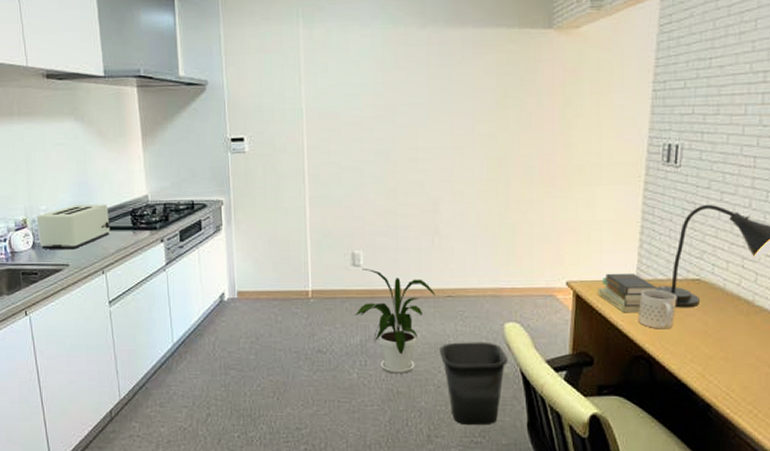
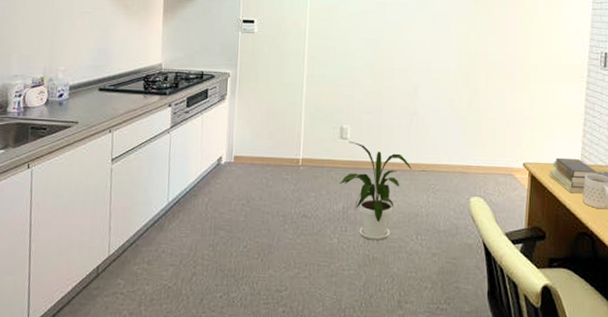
toaster: present [36,204,111,250] -> none [53,67,124,109]
waste bin: present [440,342,508,424] -> none [413,213,472,292]

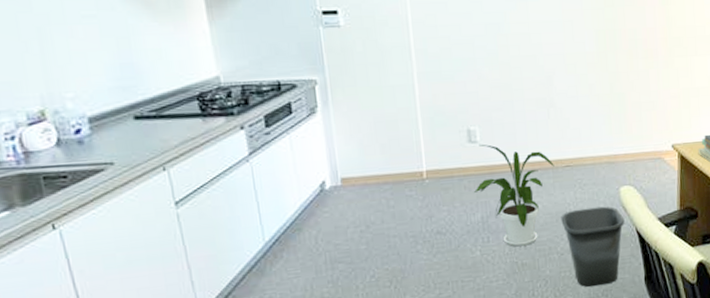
waste bin: none [413,213,472,292] -> present [561,206,625,287]

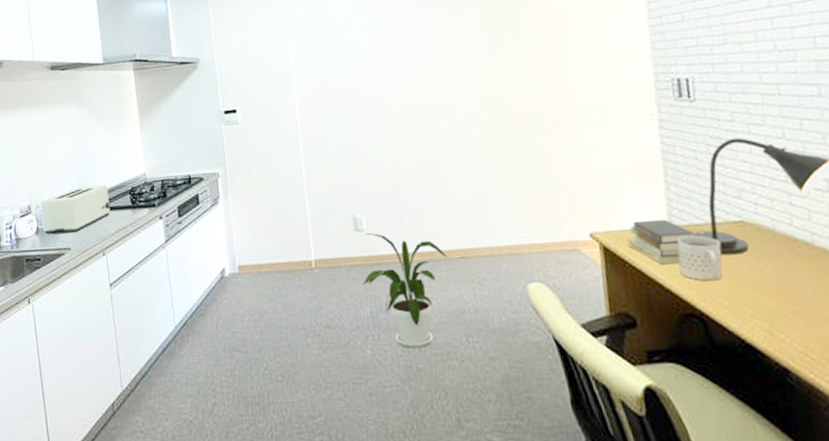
toaster: none [59,88,171,146] -> present [40,184,111,234]
waste bin: present [561,206,625,287] -> none [458,306,538,405]

